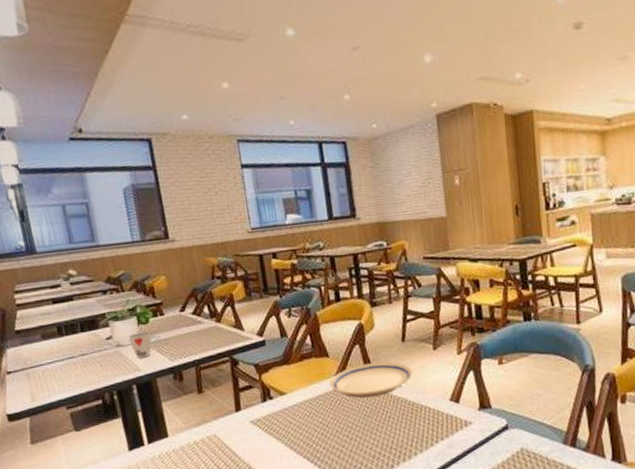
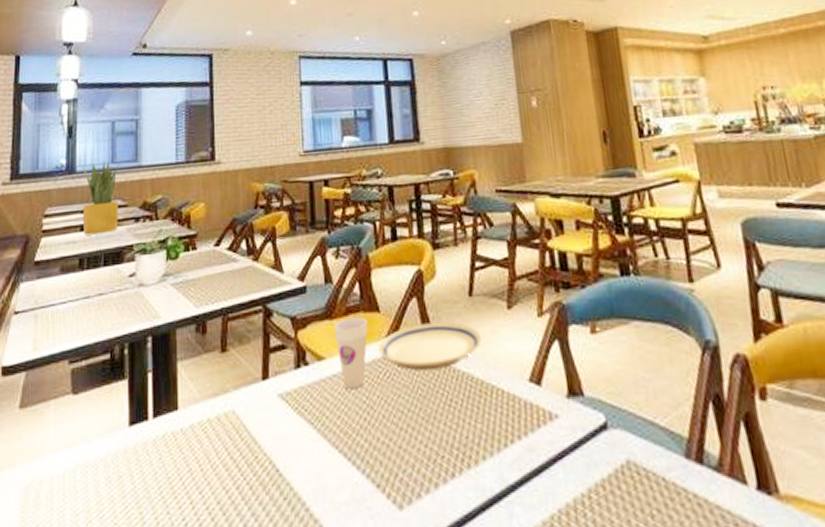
planter: none [40,241,88,307] -> present [81,161,121,235]
cup: present [129,331,152,358] -> none [154,268,178,302]
cup: none [291,361,321,414] -> present [333,317,368,389]

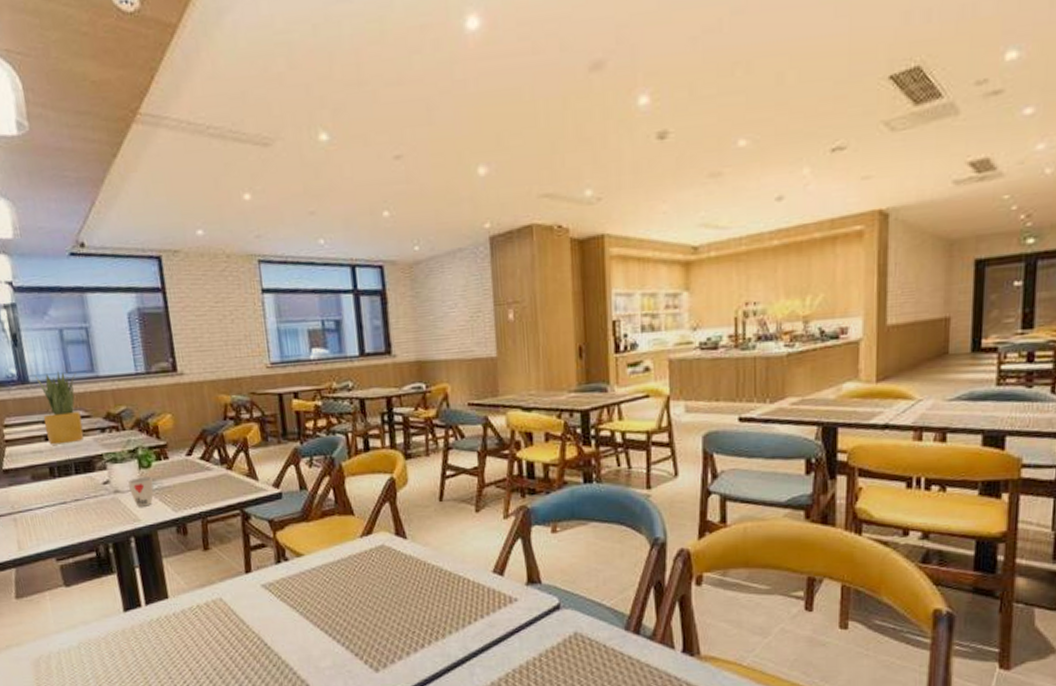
cup: none [154,268,178,302] -> present [128,476,154,507]
cup: present [333,317,368,389] -> none [310,519,343,580]
plate: present [379,322,482,371] -> none [354,523,450,565]

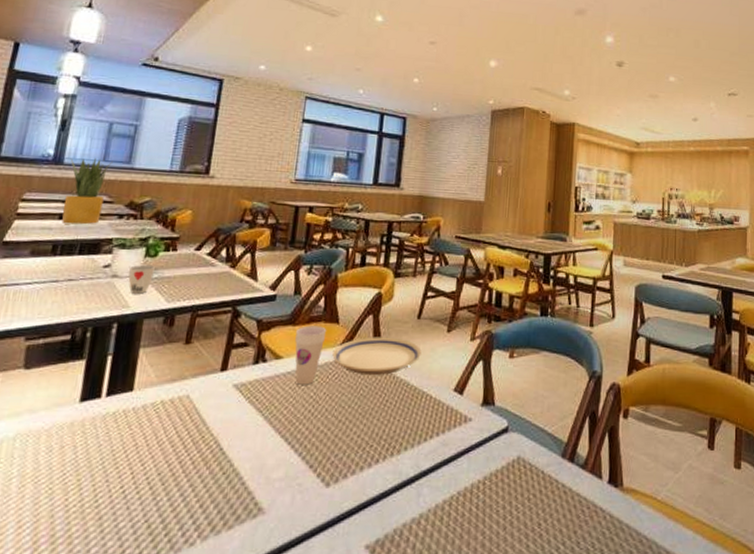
cup: none [310,519,343,580] -> present [295,325,327,385]
plate: none [354,523,450,565] -> present [332,336,422,376]

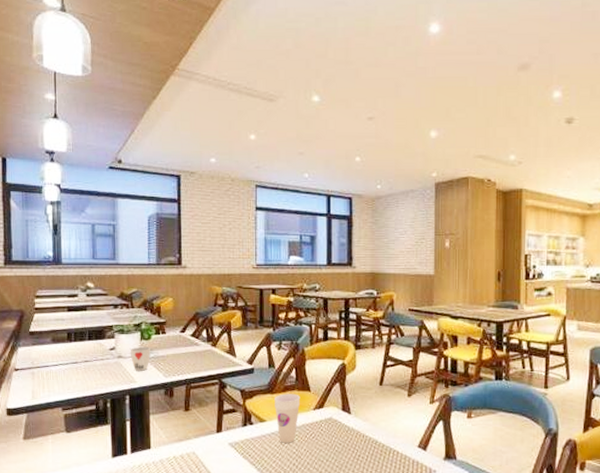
planter: present [62,158,113,225] -> none [66,257,101,315]
plate: present [332,336,422,376] -> none [308,402,386,435]

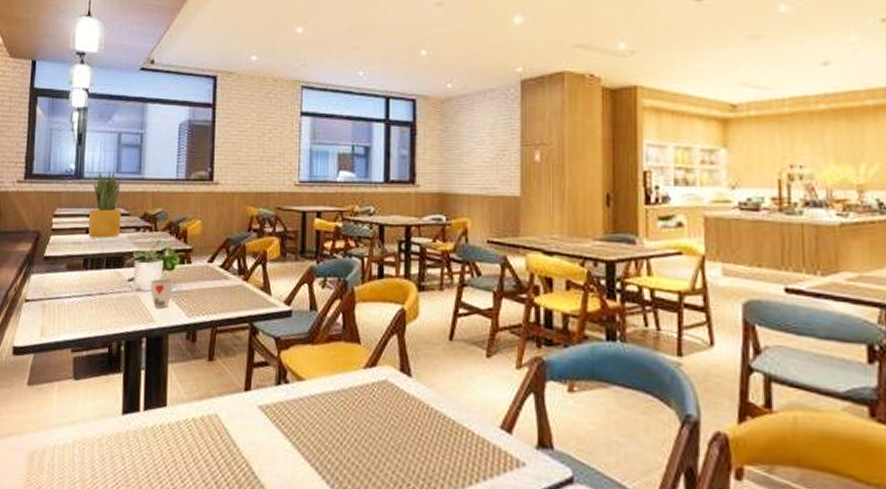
planter: none [66,257,101,315] -> present [88,170,125,239]
cup: present [273,393,301,443] -> none [315,345,348,411]

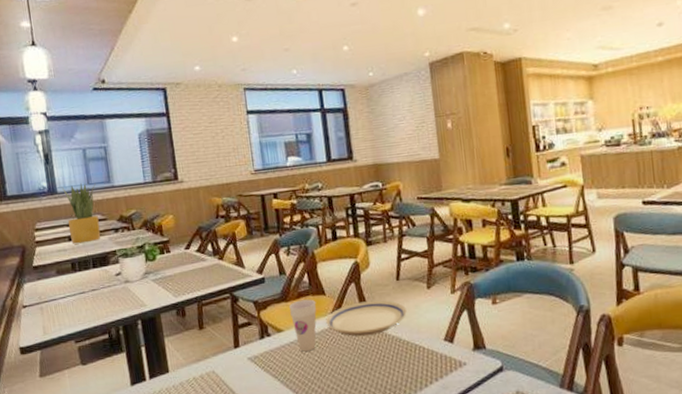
cup: present [151,278,173,308] -> none [137,268,158,294]
cup: none [315,345,348,411] -> present [288,299,317,352]
plate: none [357,360,457,405] -> present [326,300,407,337]

